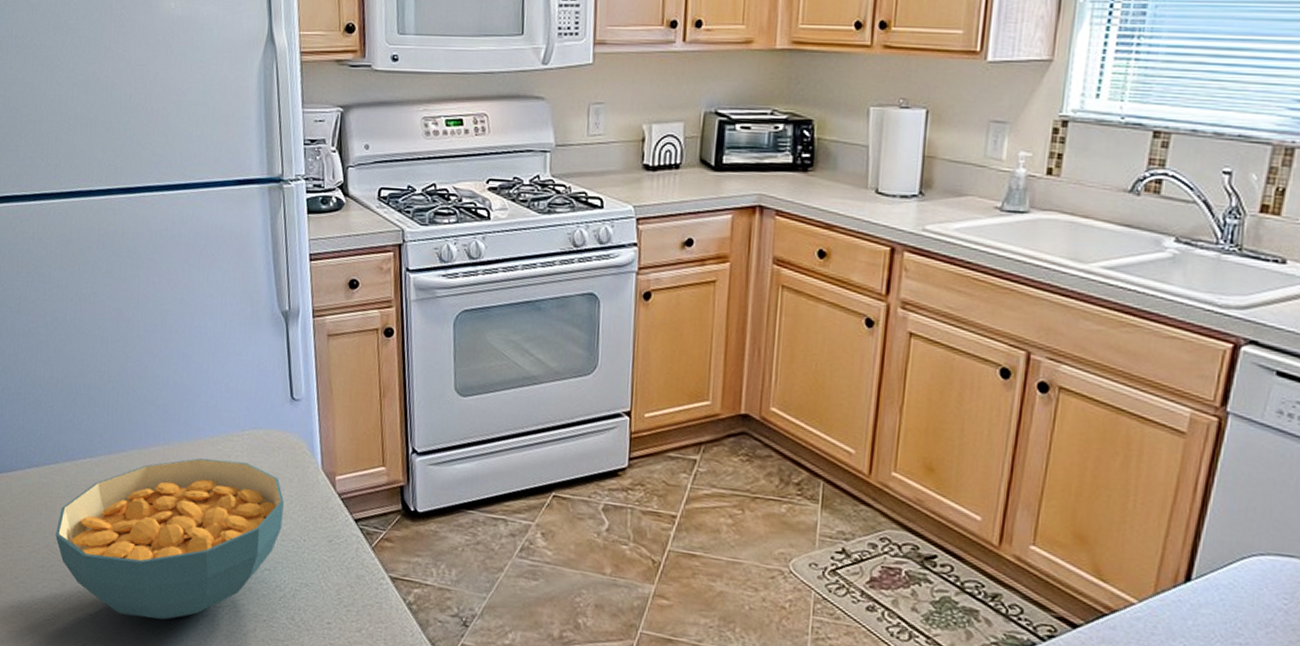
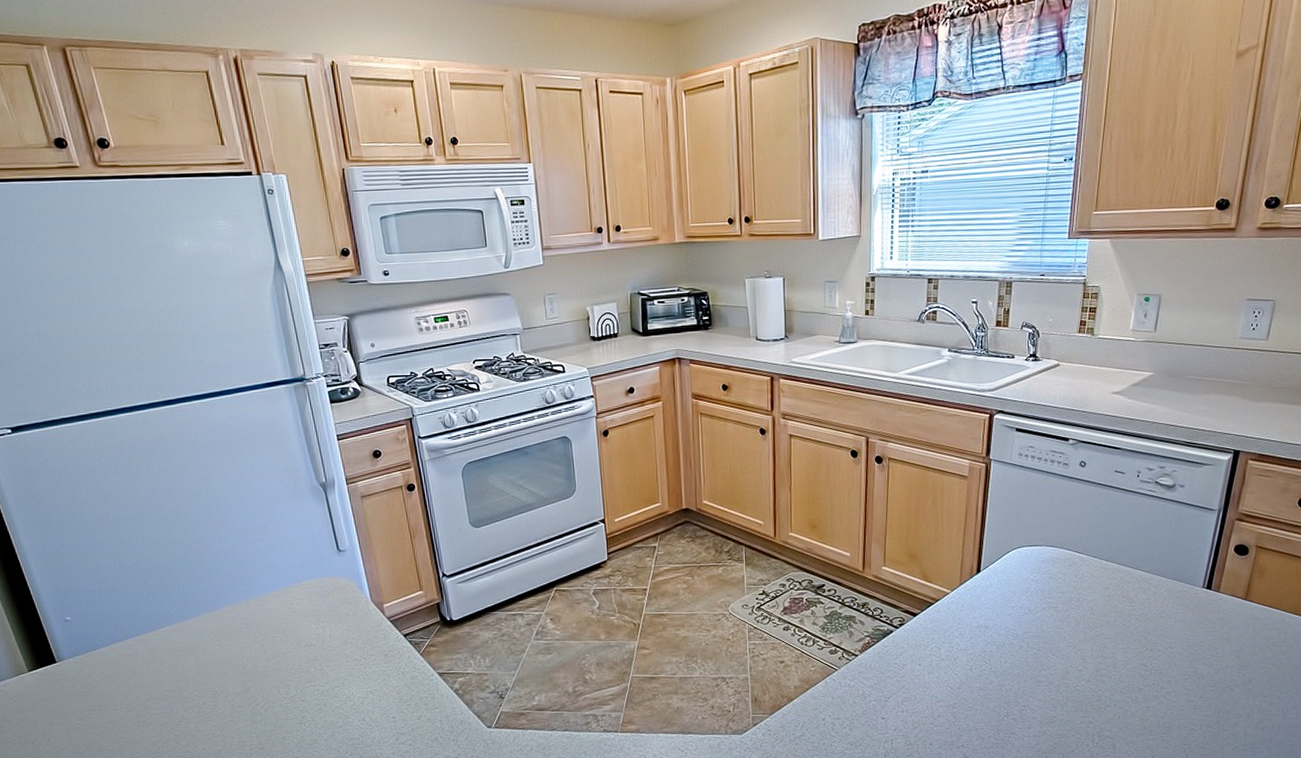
cereal bowl: present [55,458,284,620] -> none [146,607,345,746]

